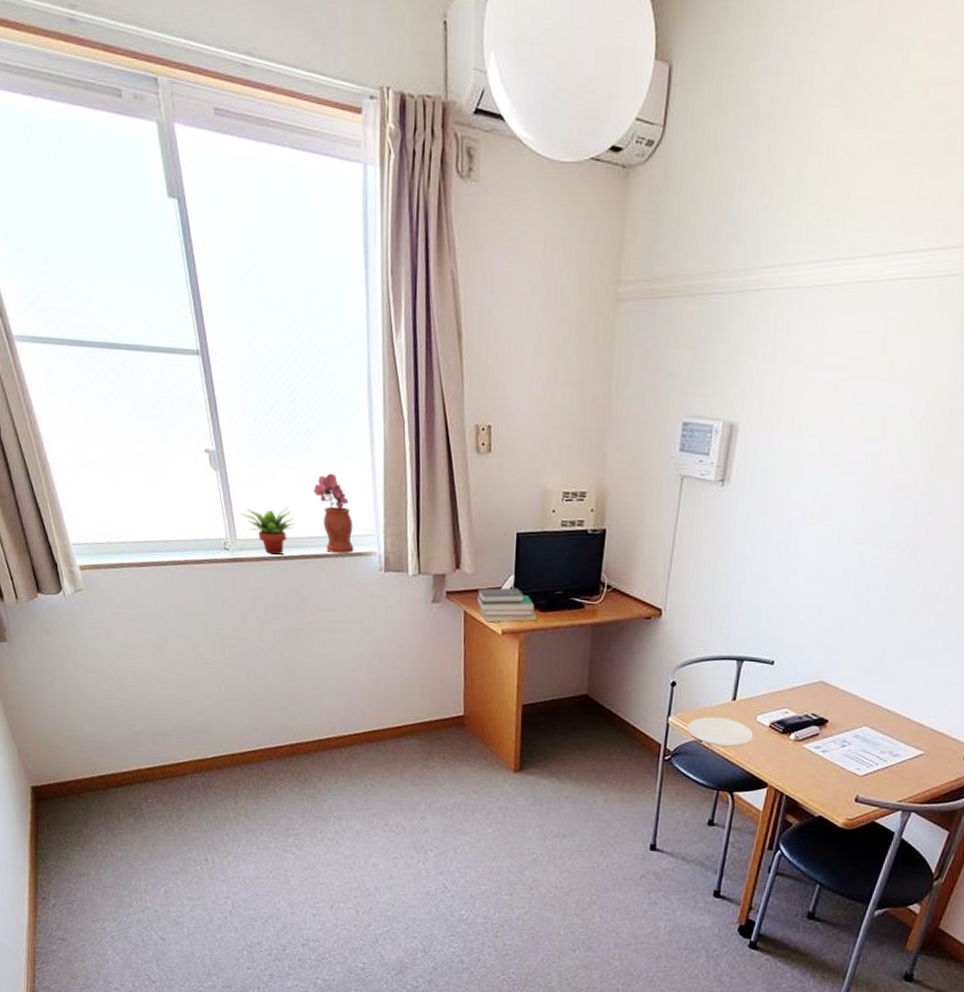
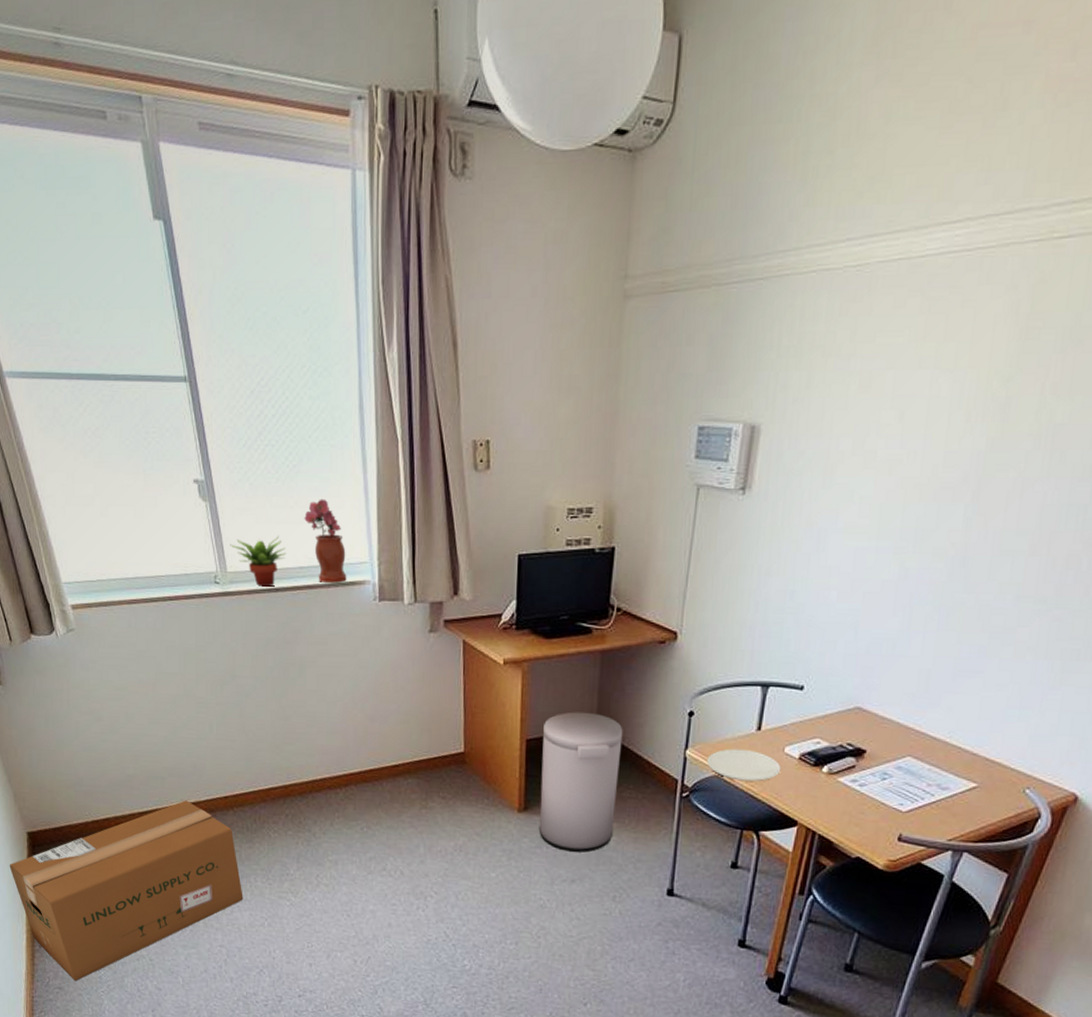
box: none [12,757,249,933] -> present [9,800,243,982]
books: present [477,587,537,623] -> none [477,614,541,652]
pedal bin: none [533,680,612,810] -> present [538,711,623,852]

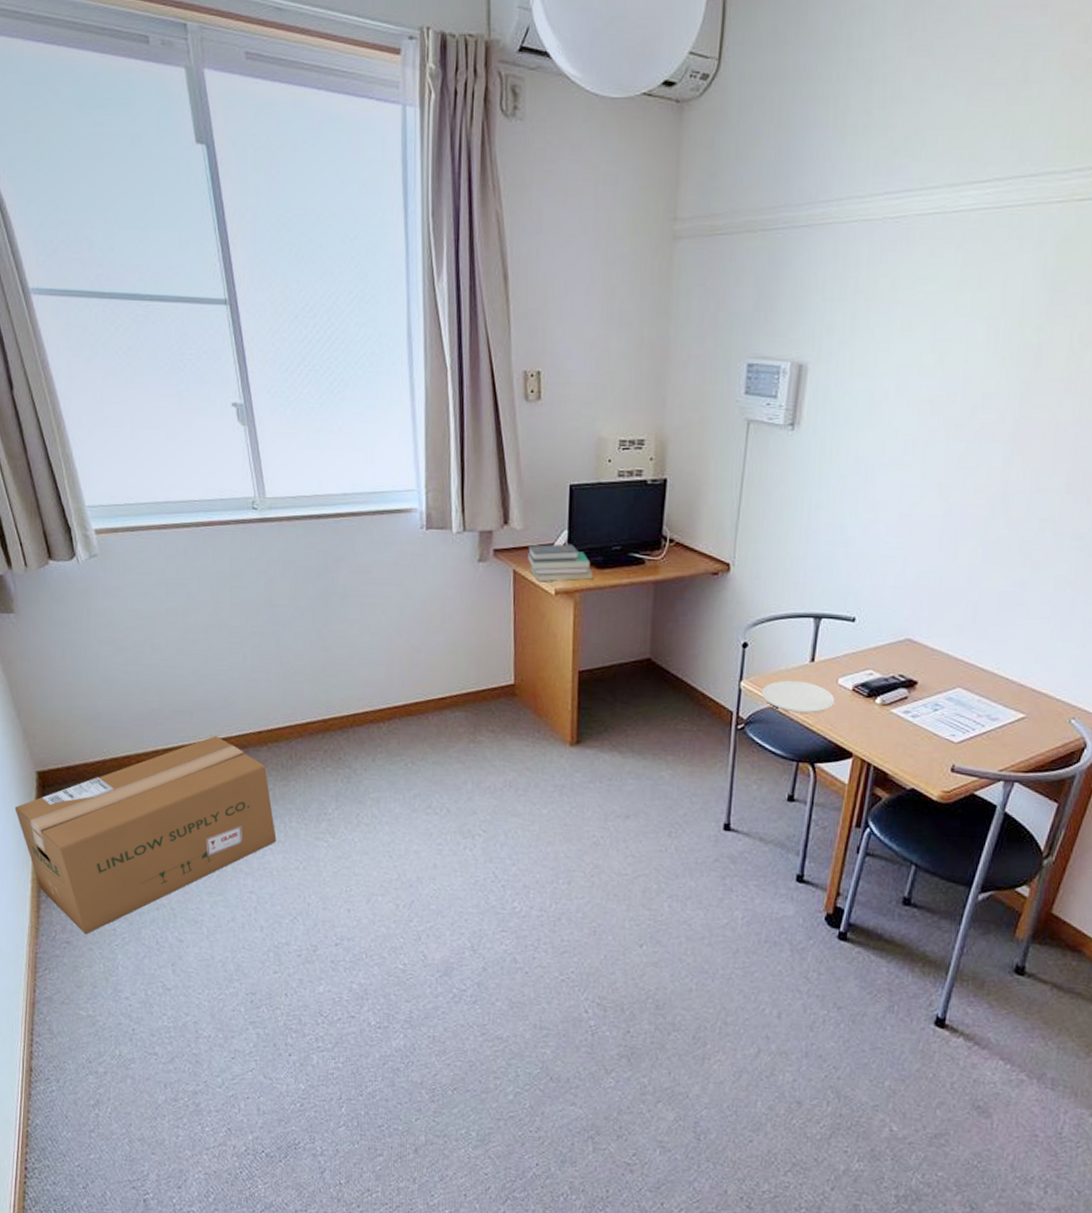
succulent plant: present [230,536,287,588] -> none [269,462,330,515]
potted flower: present [304,499,347,584] -> none [348,425,393,512]
books: none [477,614,541,652] -> present [528,544,593,582]
pedal bin: present [538,711,623,852] -> none [591,643,677,787]

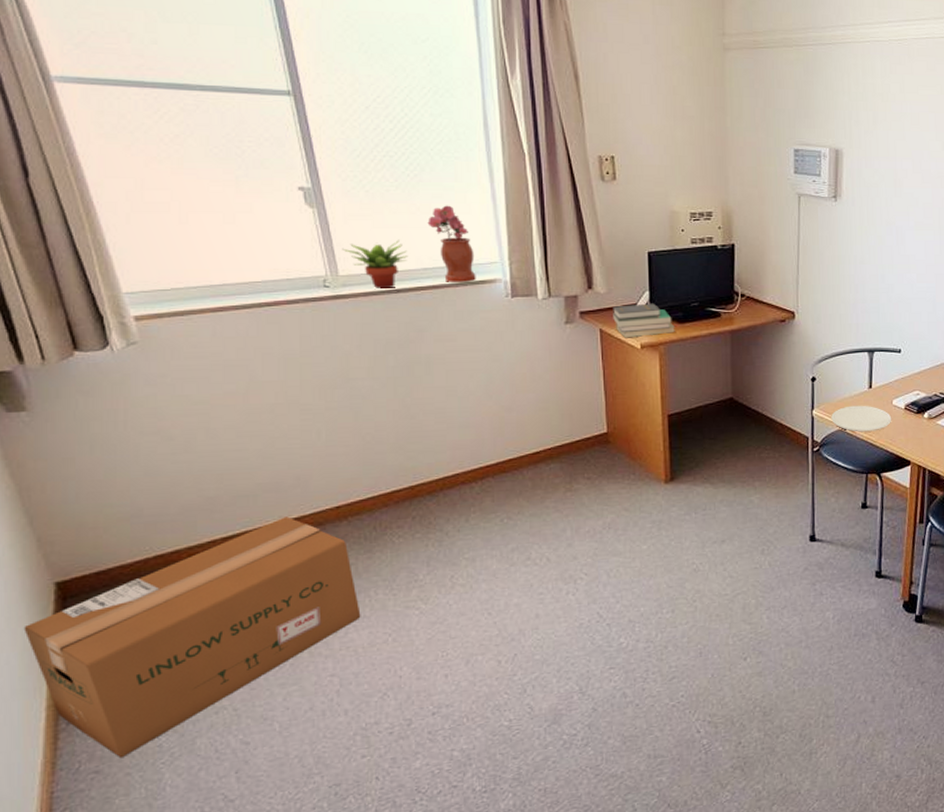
succulent plant: none [269,462,330,515] -> present [342,240,408,290]
potted flower: none [348,425,393,512] -> present [427,205,476,284]

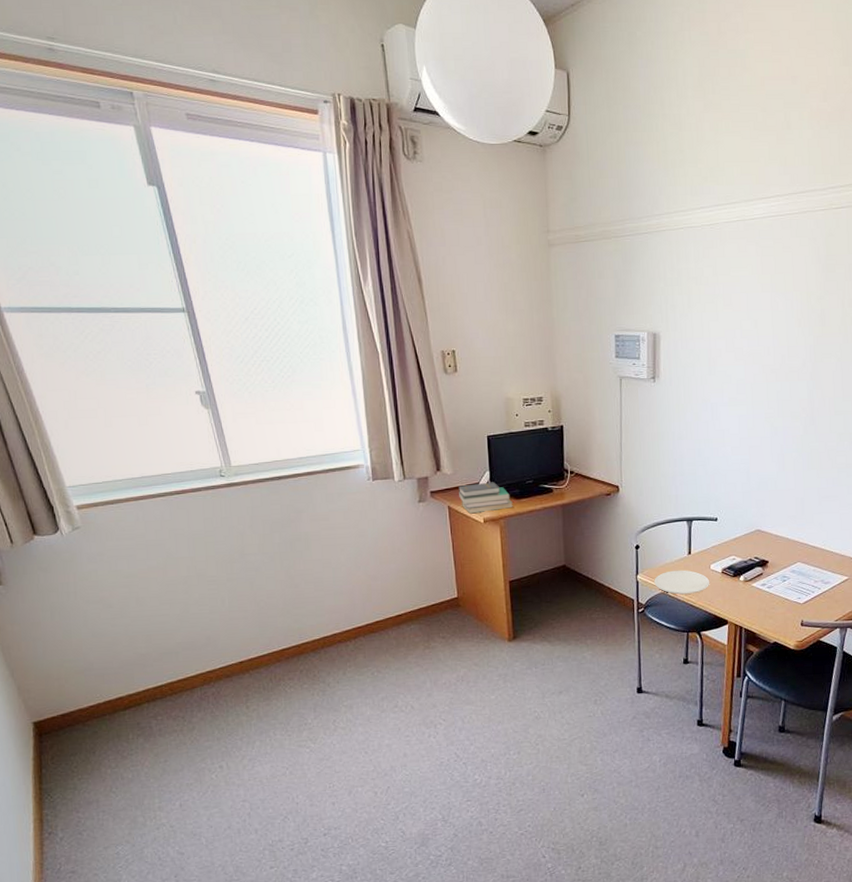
box: present [24,516,361,759] -> none [13,670,264,862]
succulent plant: present [342,240,408,290] -> none [233,433,286,477]
potted flower: present [427,205,476,284] -> none [300,401,343,470]

